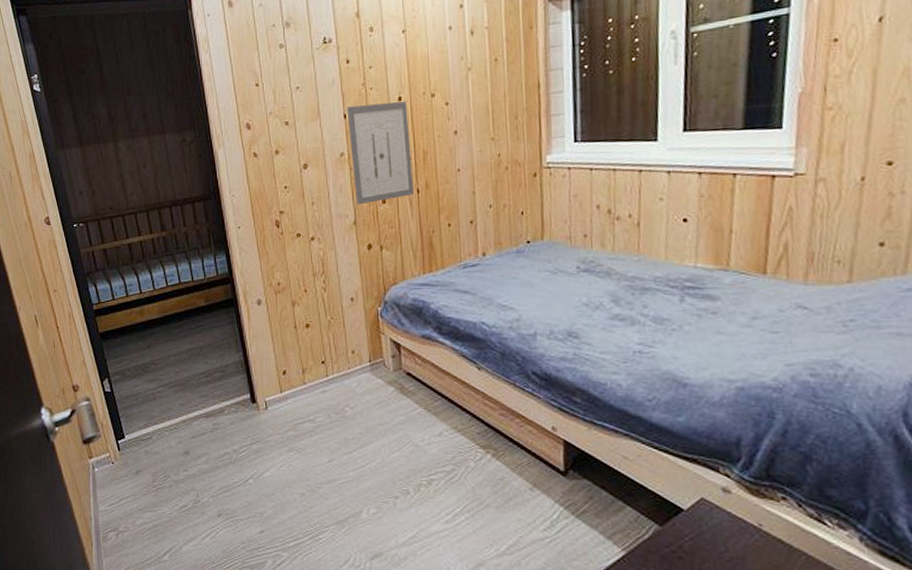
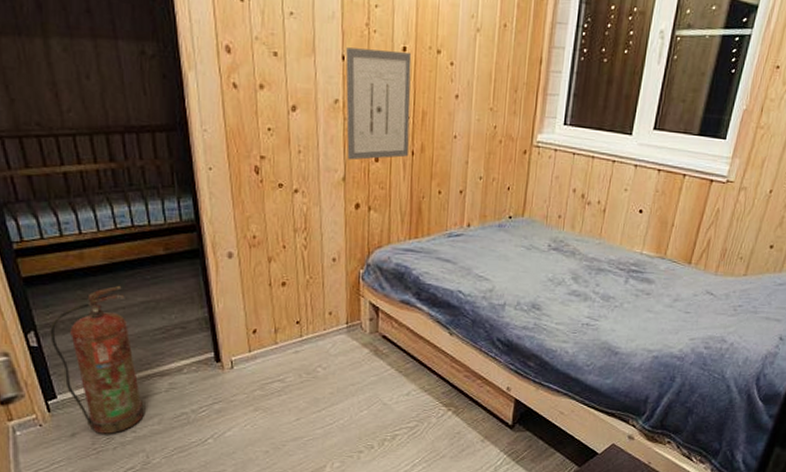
fire extinguisher: none [119,335,193,472] -> present [50,285,144,434]

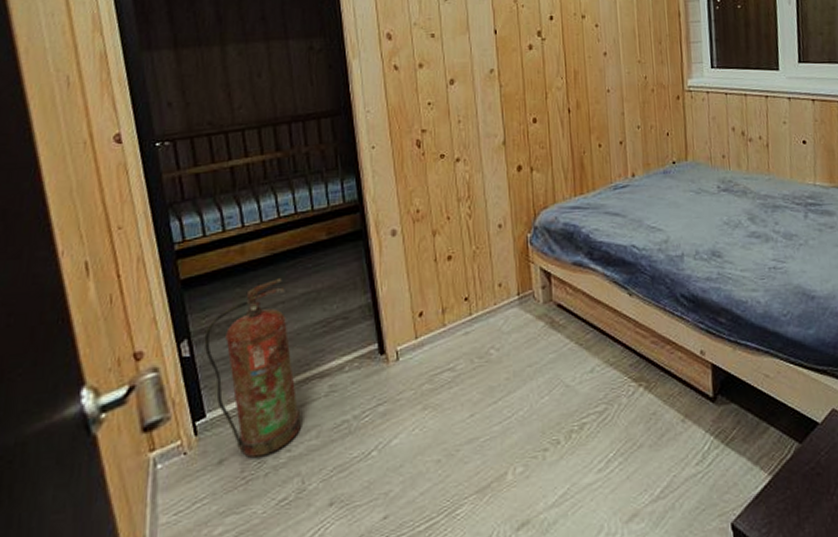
wall art: present [345,47,412,161] -> none [498,21,566,124]

